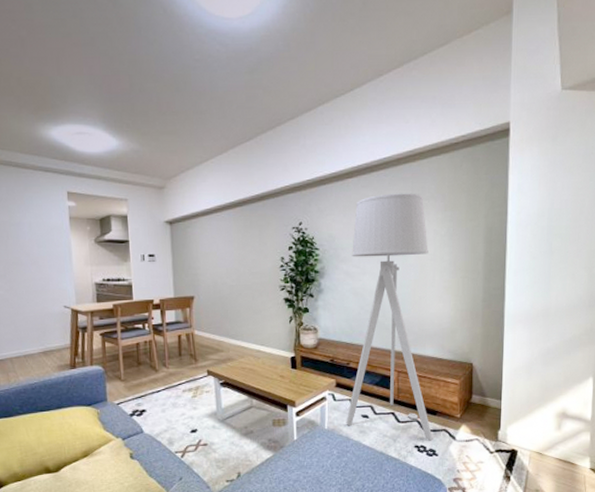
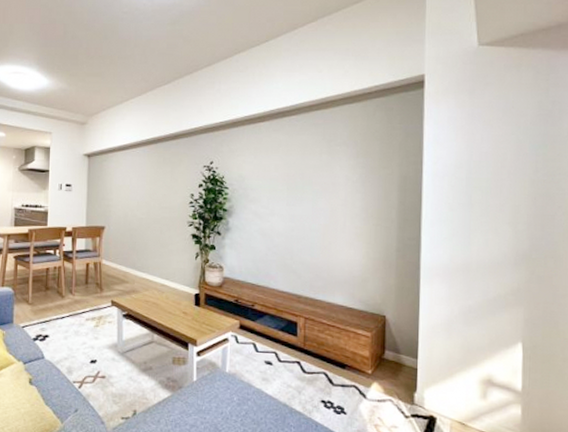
floor lamp: present [346,193,433,441] -> none [248,138,341,397]

